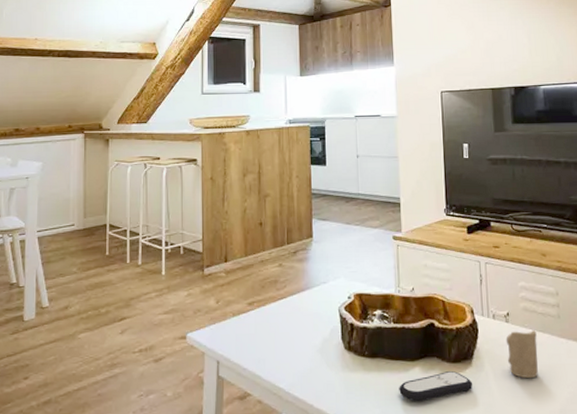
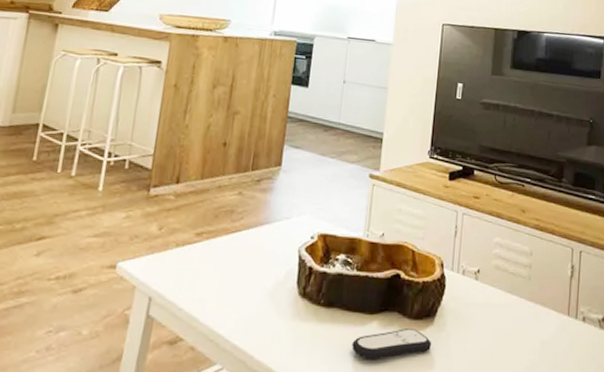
candle: present [505,330,538,379] -> none [472,290,505,343]

